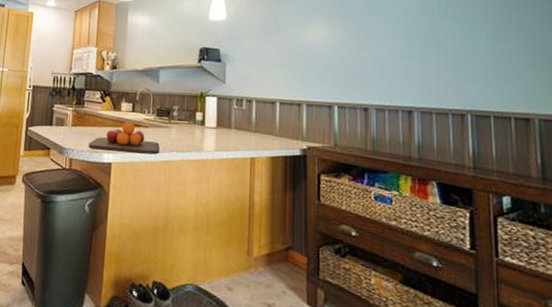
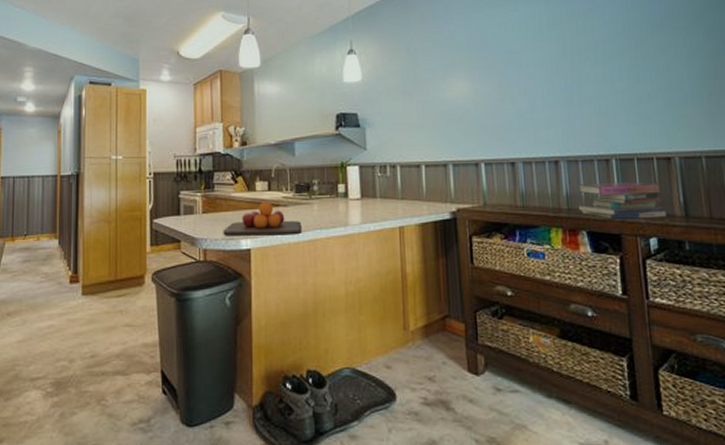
books: none [429,136,522,177] -> present [578,181,667,219]

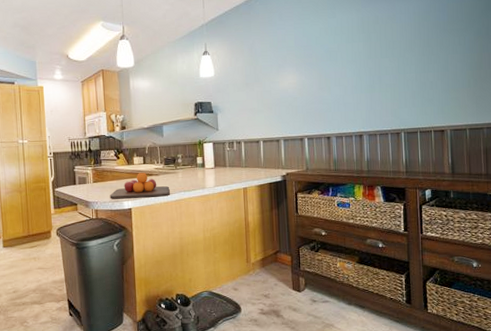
books: present [578,181,667,219] -> none [375,149,439,177]

